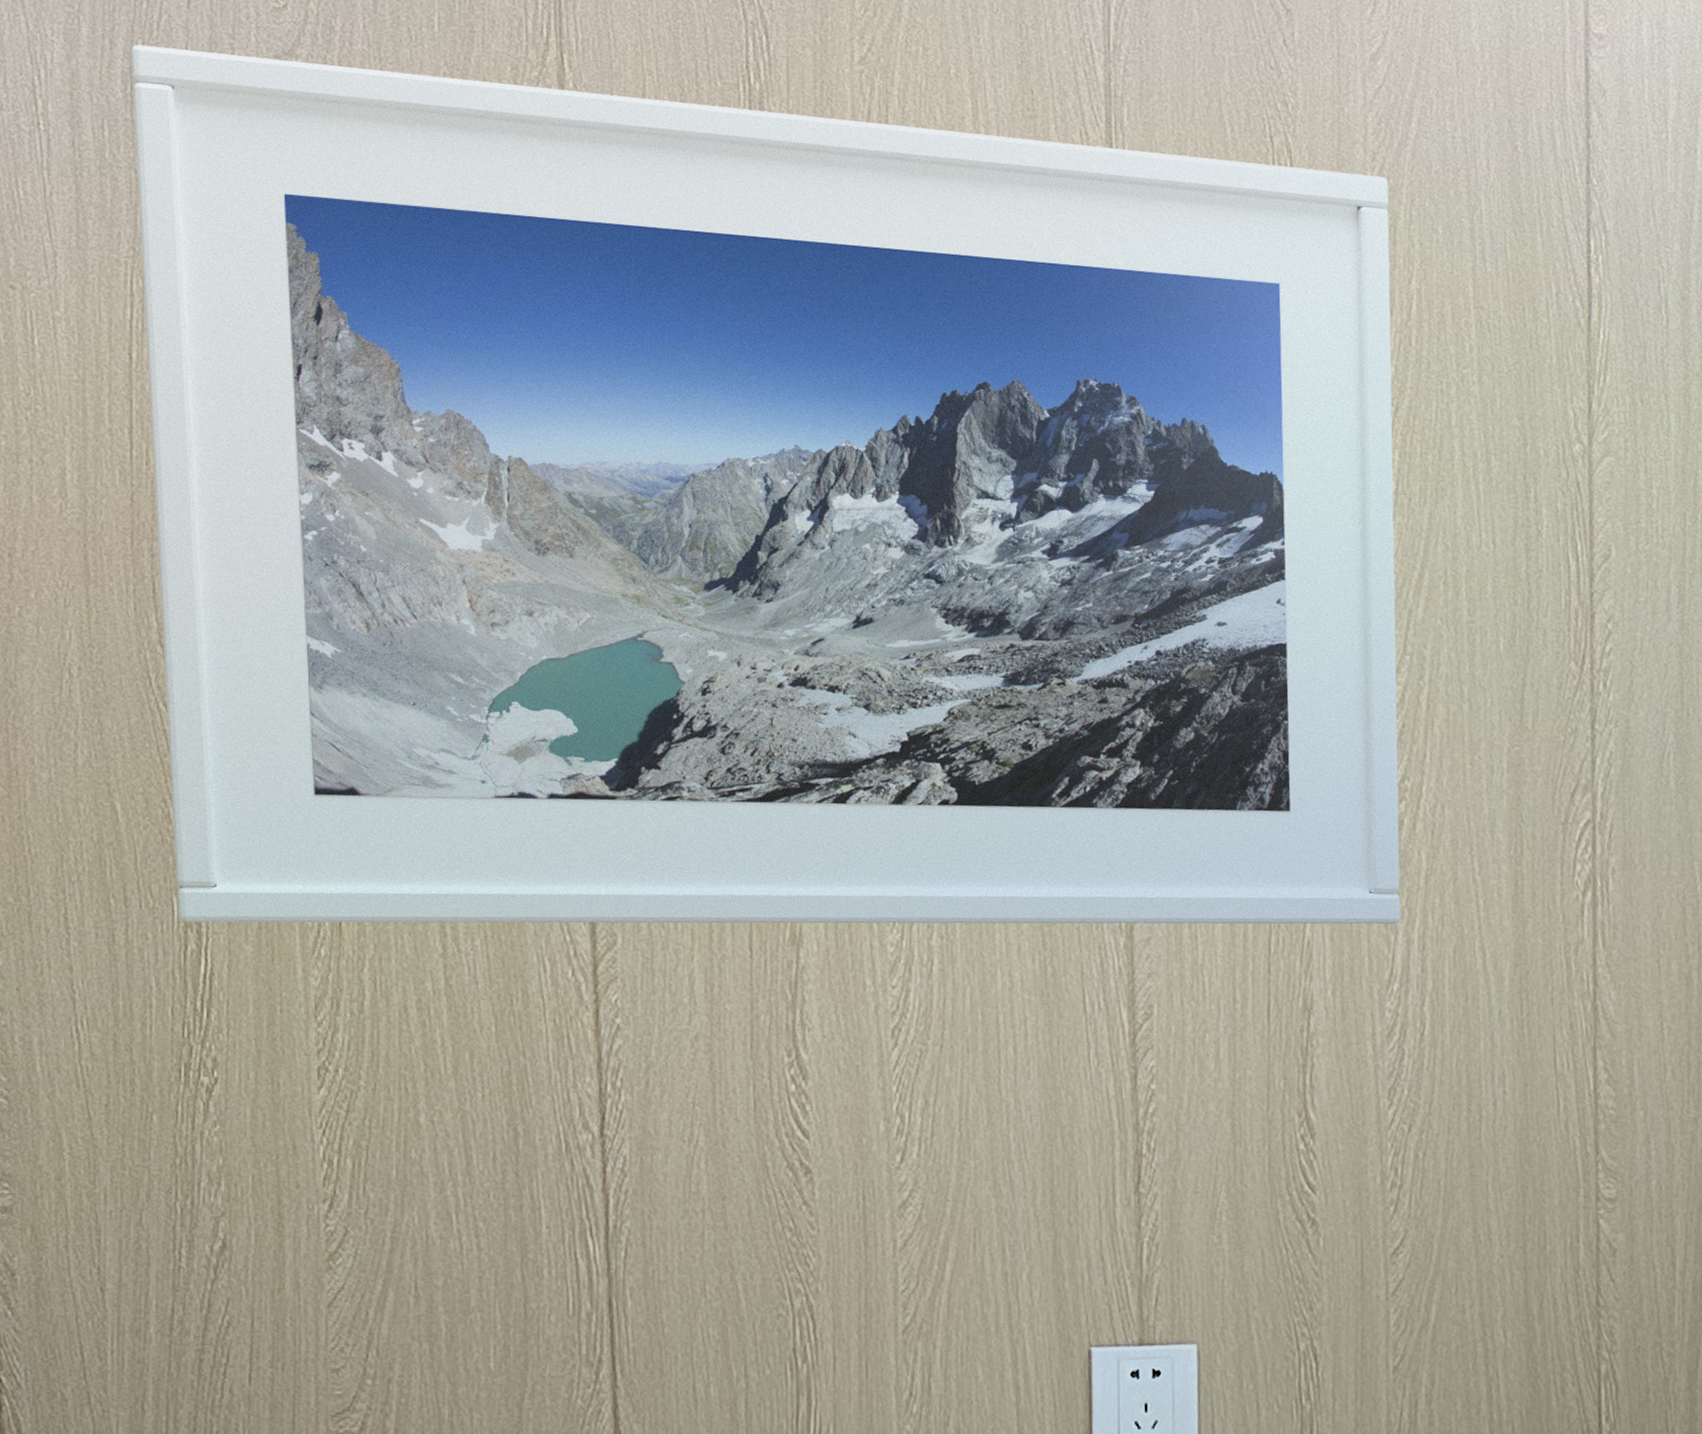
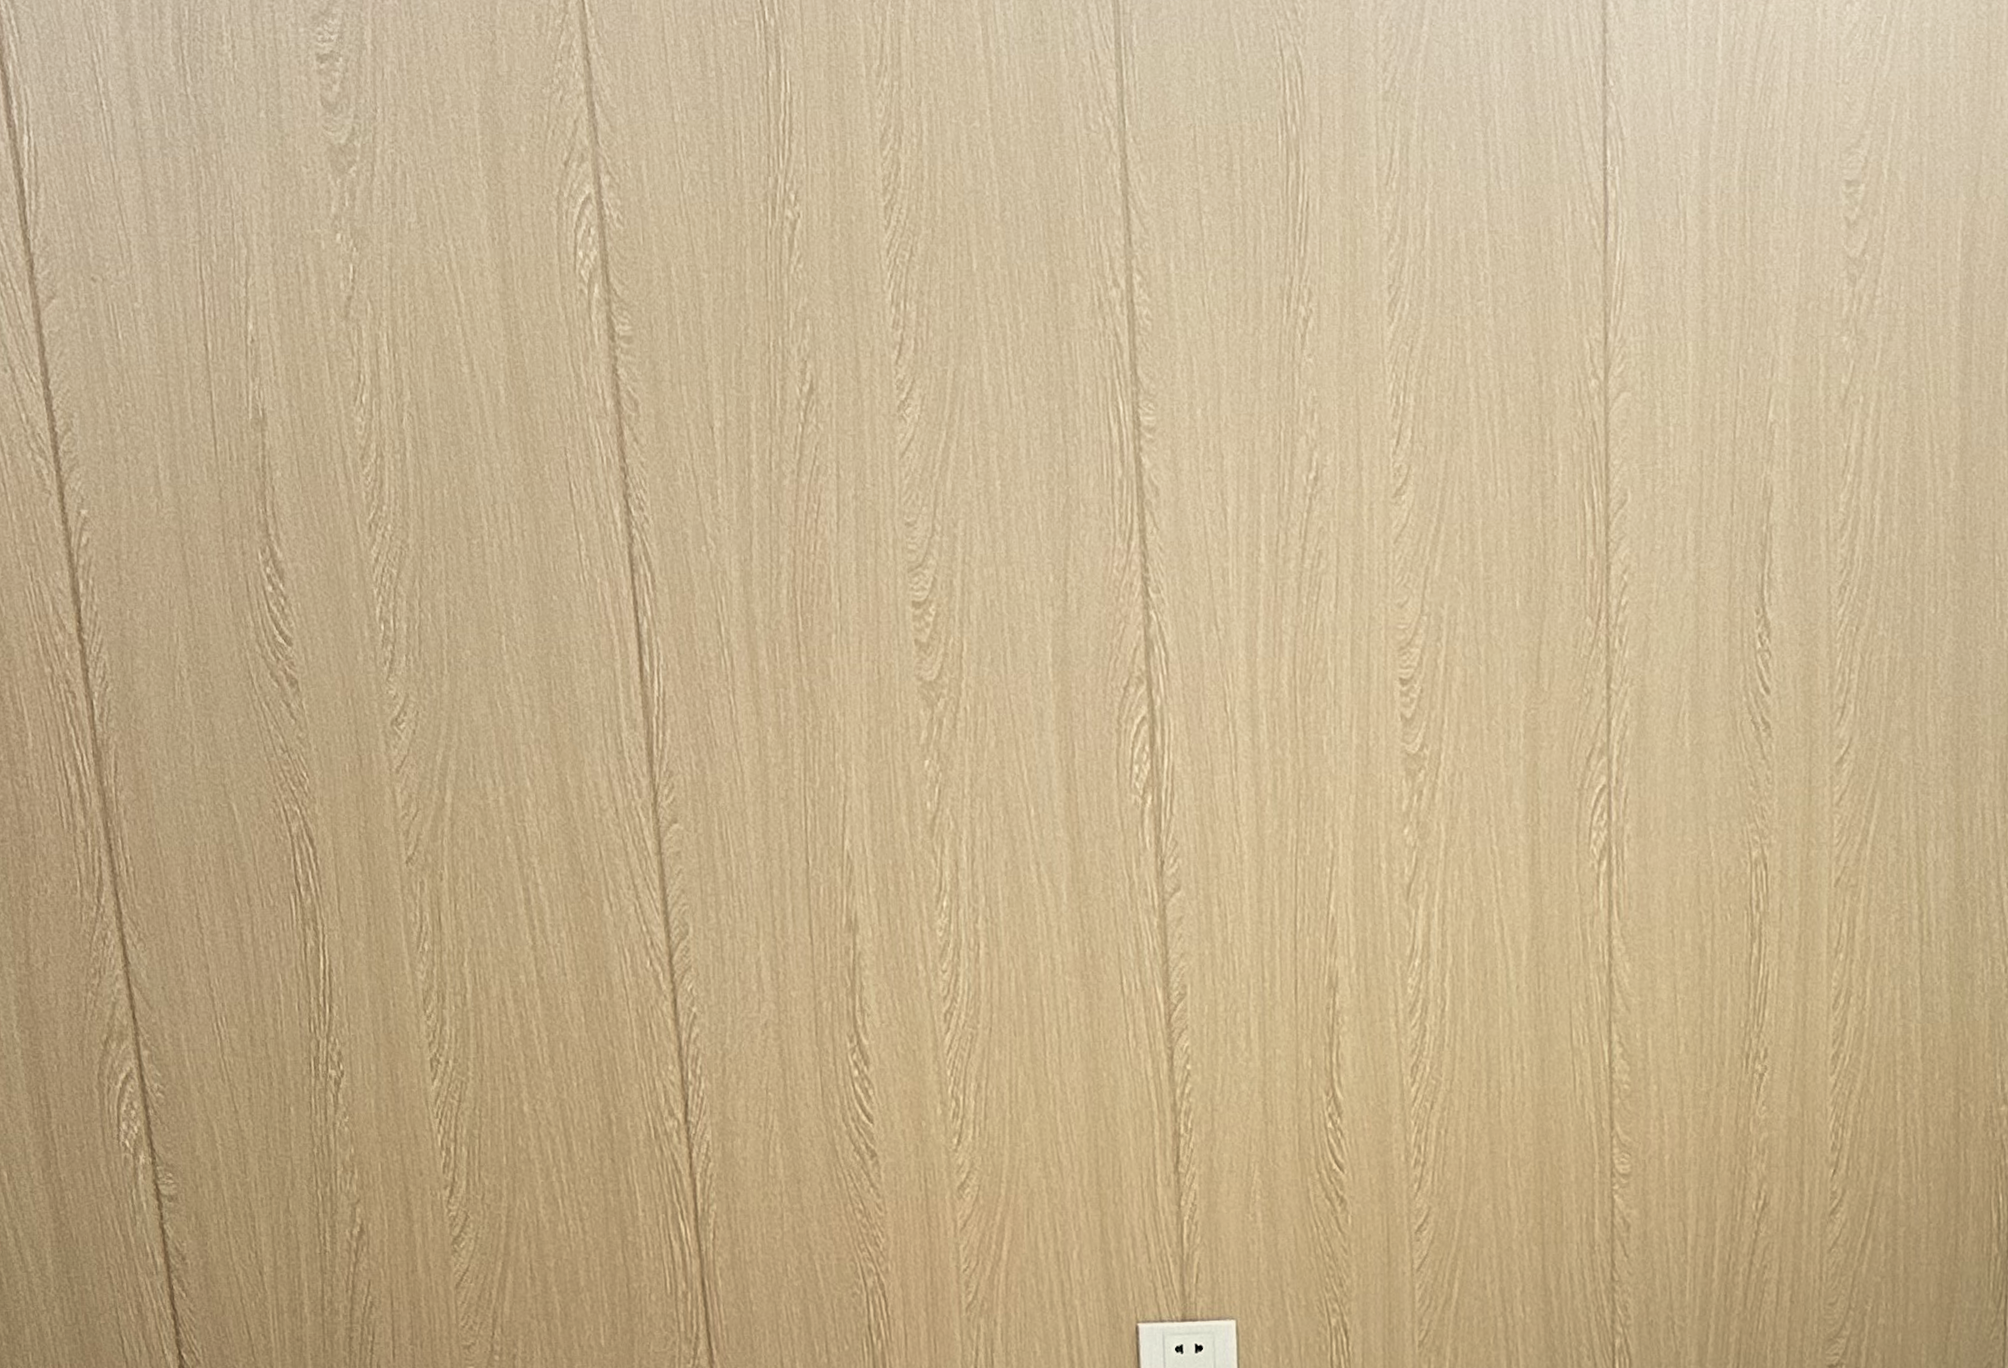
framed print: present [131,45,1401,925] -> none [179,12,1421,921]

